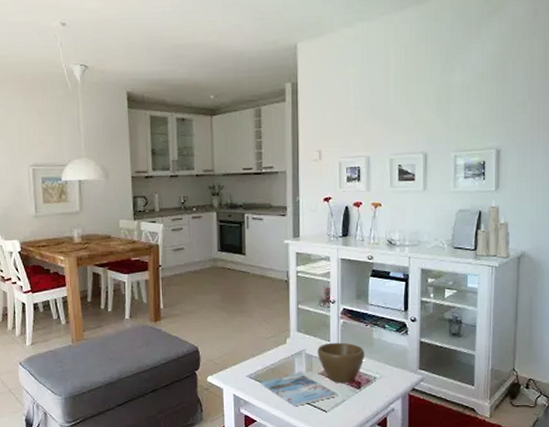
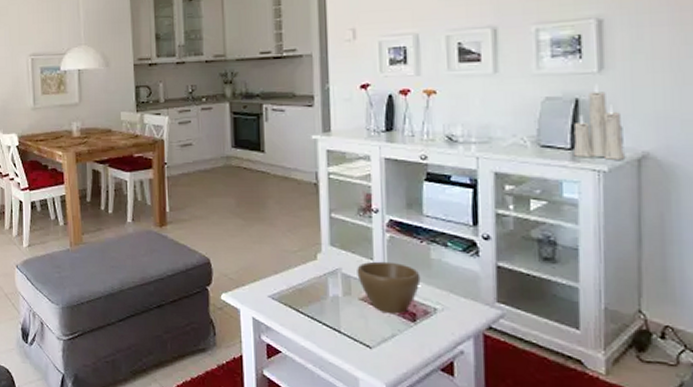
magazine: present [259,373,337,406] -> none [284,296,385,338]

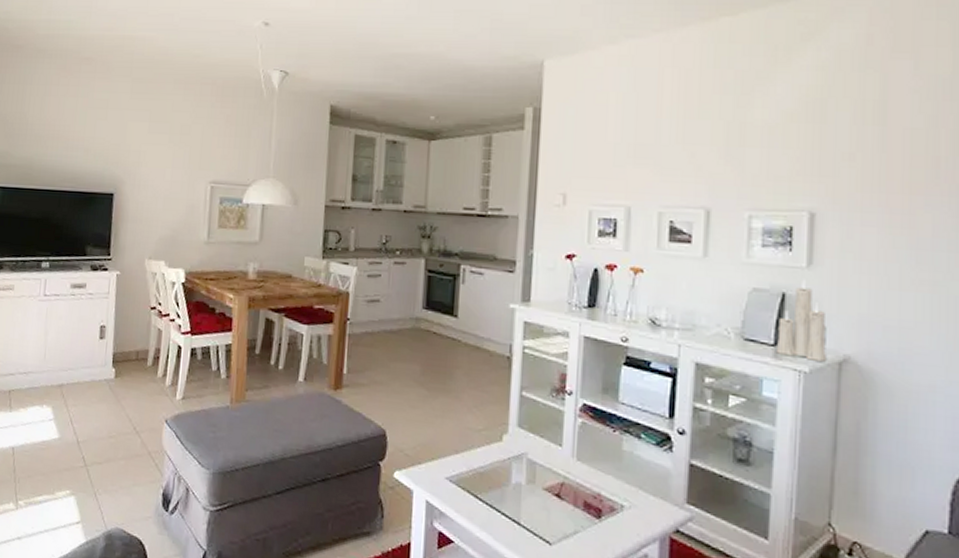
bowl: present [357,261,421,314] -> none [543,448,610,509]

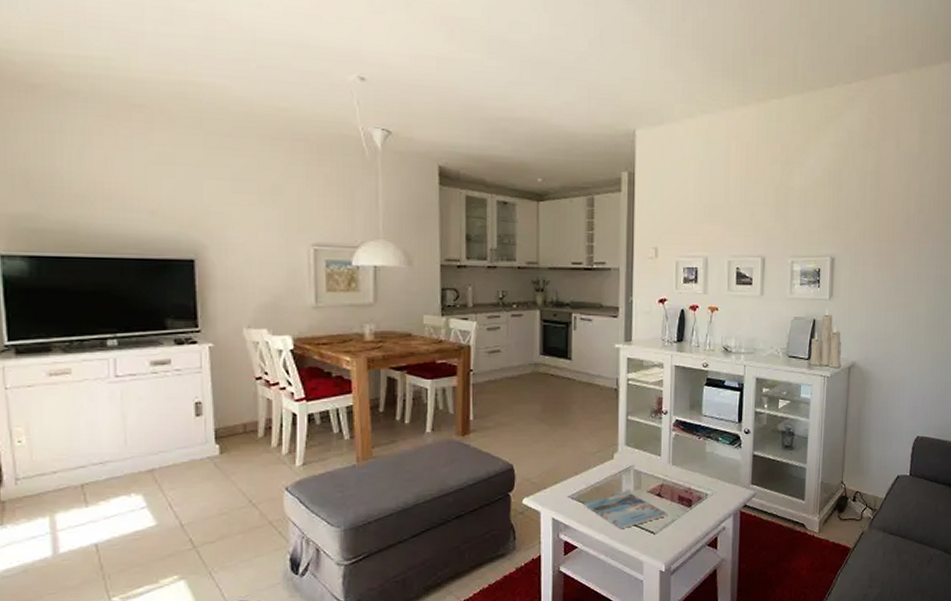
magazine: none [462,483,568,530] -> present [582,491,667,529]

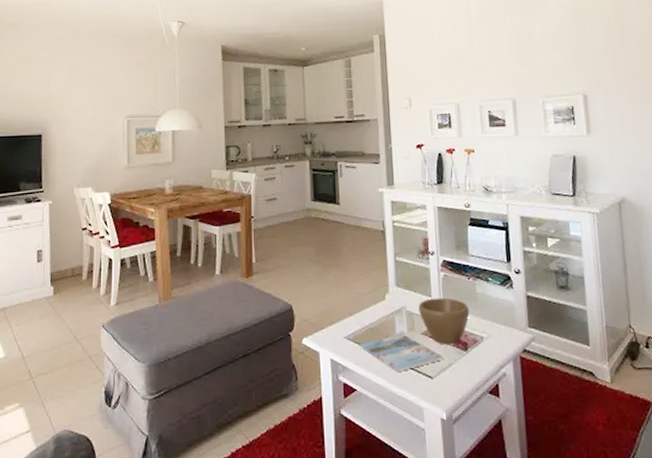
bowl: none [647,456,697,502] -> present [418,297,470,345]
candle: present [810,308,842,368] -> none [574,144,611,204]

